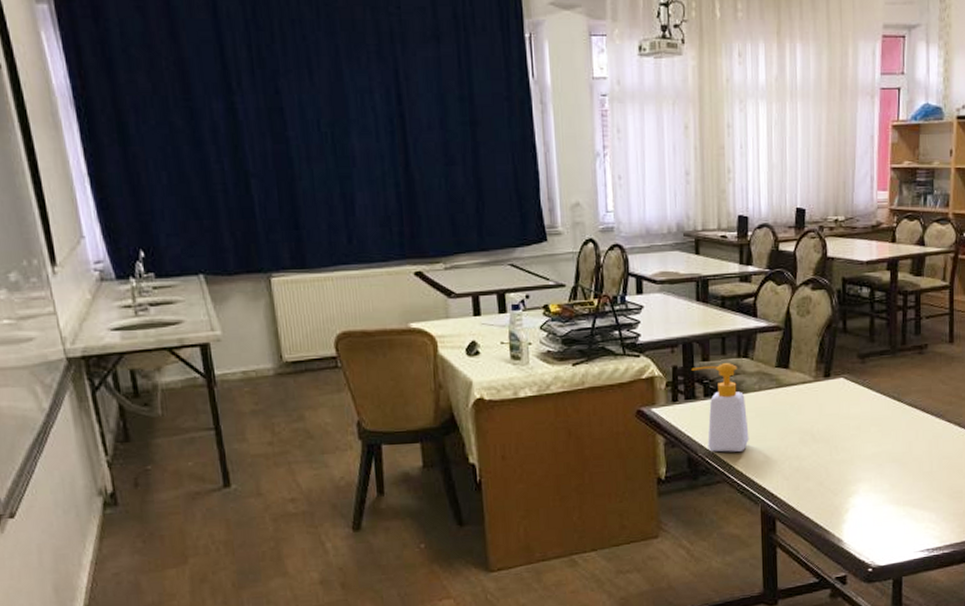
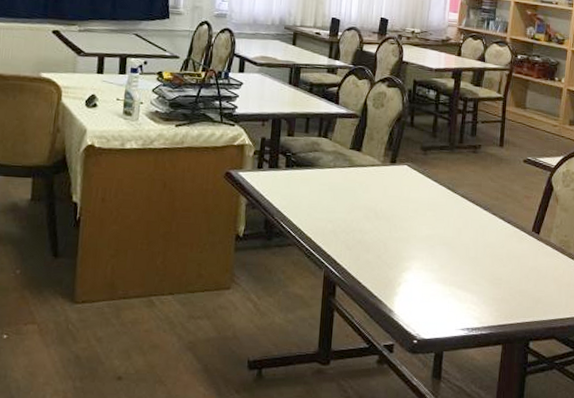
soap bottle: present [691,363,749,452] -> none [277,140,321,220]

